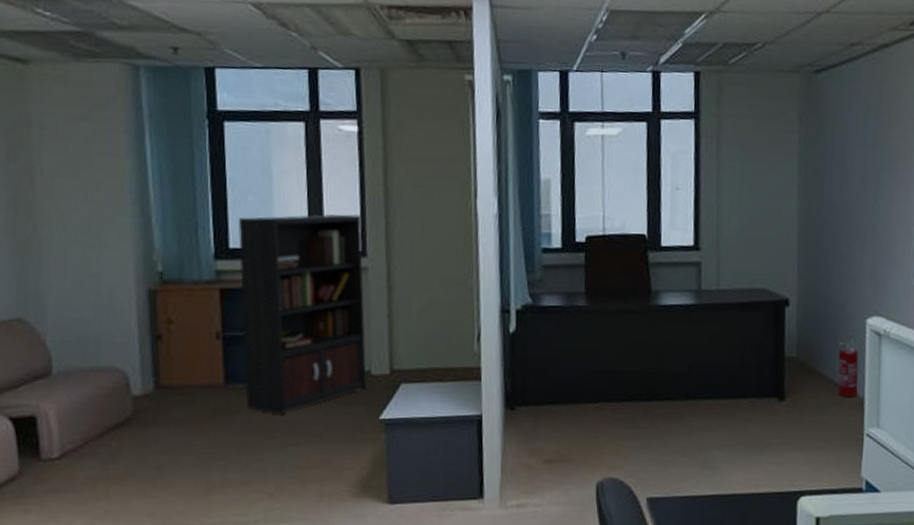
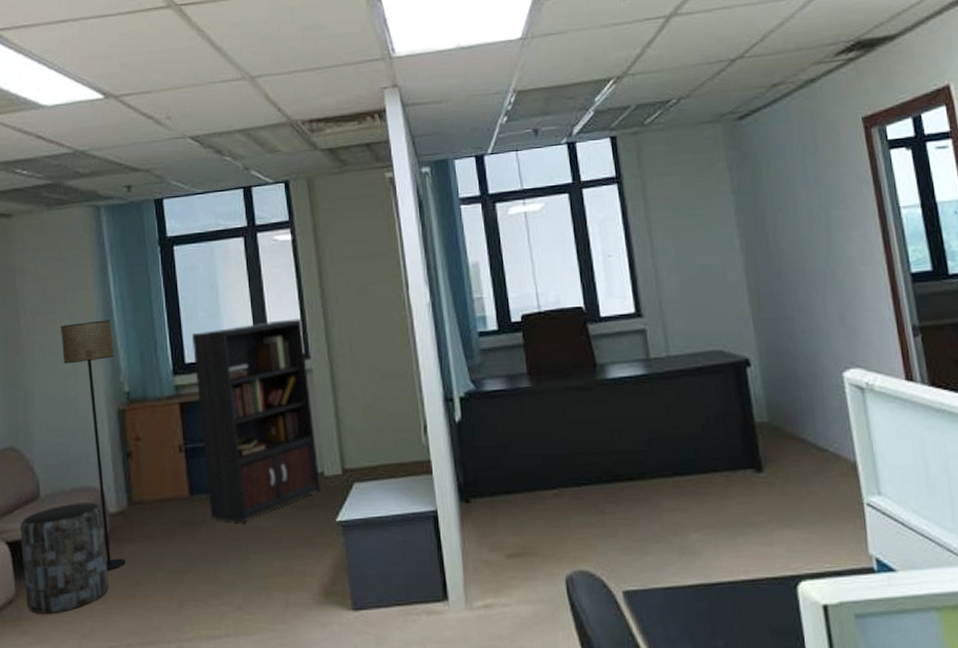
side table: none [27,382,129,493] -> present [20,502,109,614]
floor lamp: none [85,192,149,454] -> present [61,320,126,571]
fire extinguisher: present [837,333,859,397] -> none [815,390,848,463]

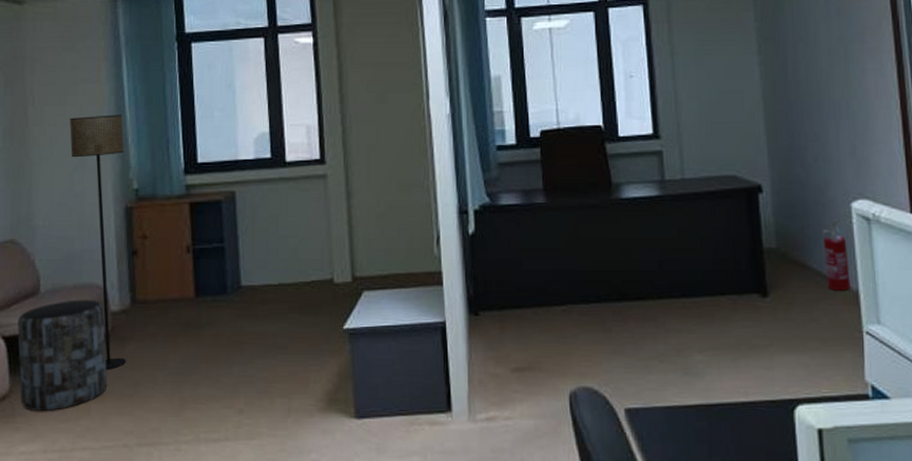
bookcase: present [191,319,321,523] -> none [205,123,329,326]
fire extinguisher: none [815,390,848,463] -> present [822,219,850,291]

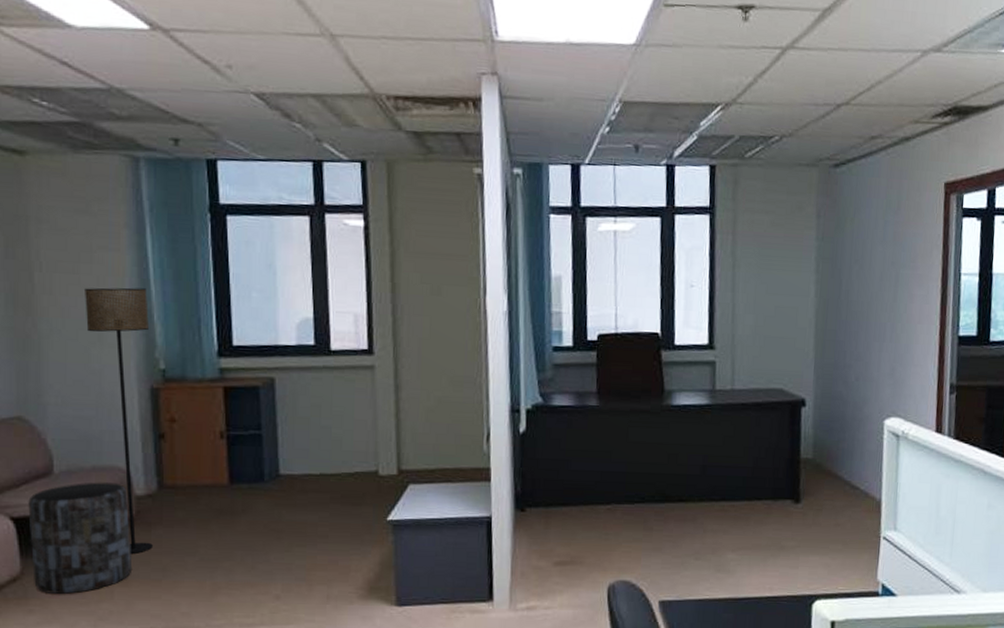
fire extinguisher: present [822,219,850,291] -> none [854,434,876,500]

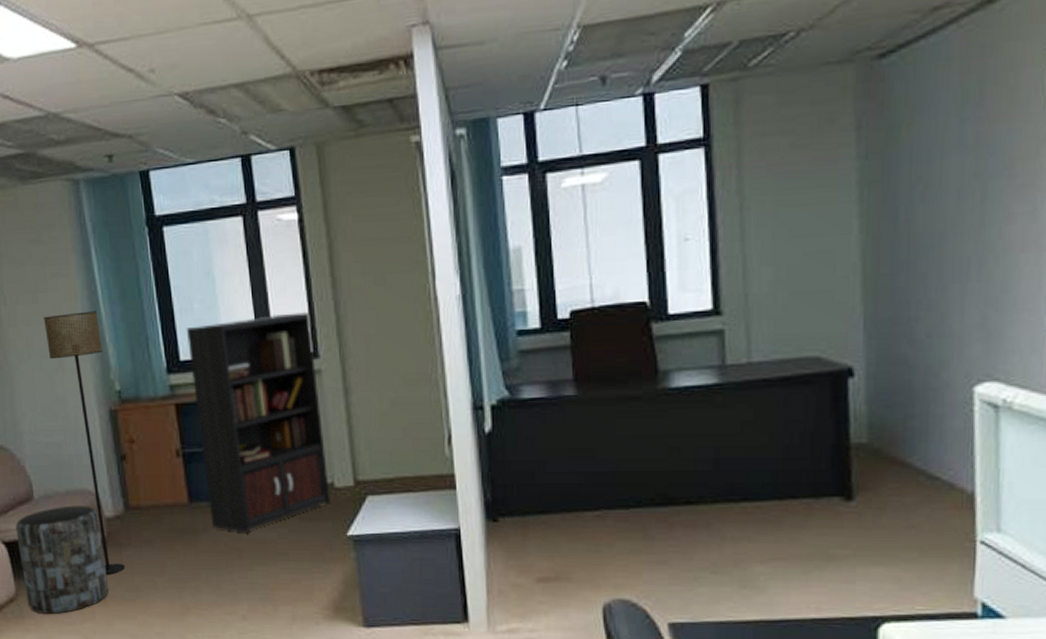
bookcase: none [241,310,374,515] -> present [186,312,331,532]

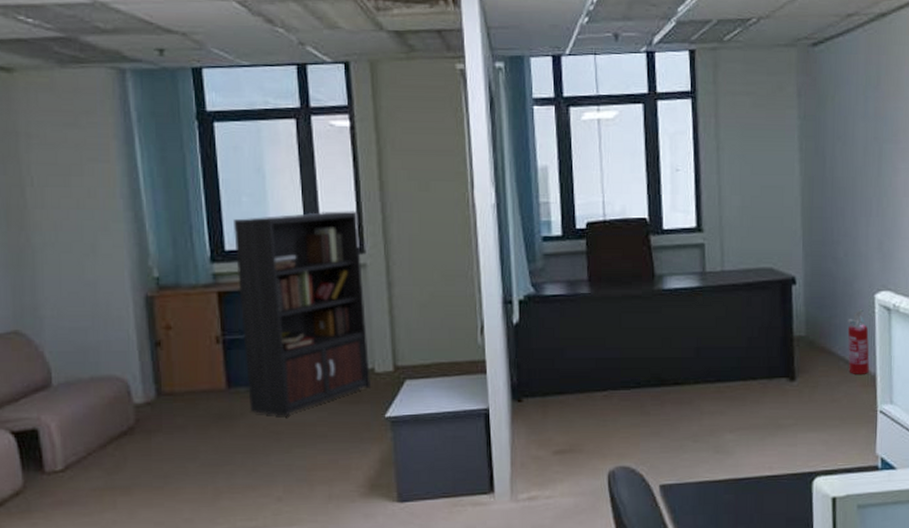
side table: present [16,505,109,614] -> none [28,392,134,506]
floor lamp: present [44,311,125,576] -> none [76,198,153,463]
fire extinguisher: none [931,407,965,493] -> present [847,309,869,374]

